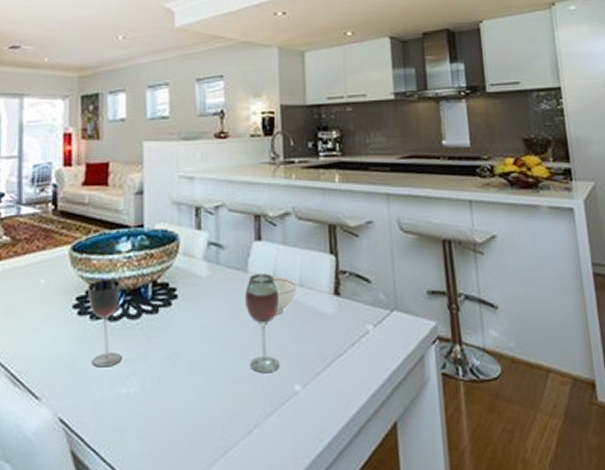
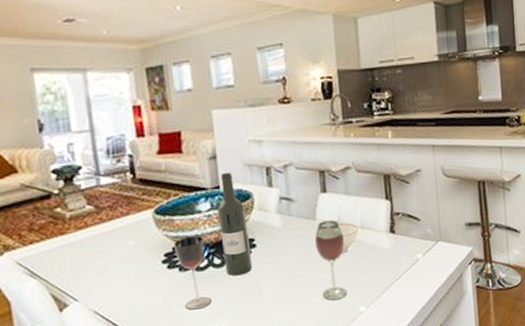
wine bottle: none [139,211,172,331] -> present [217,173,253,276]

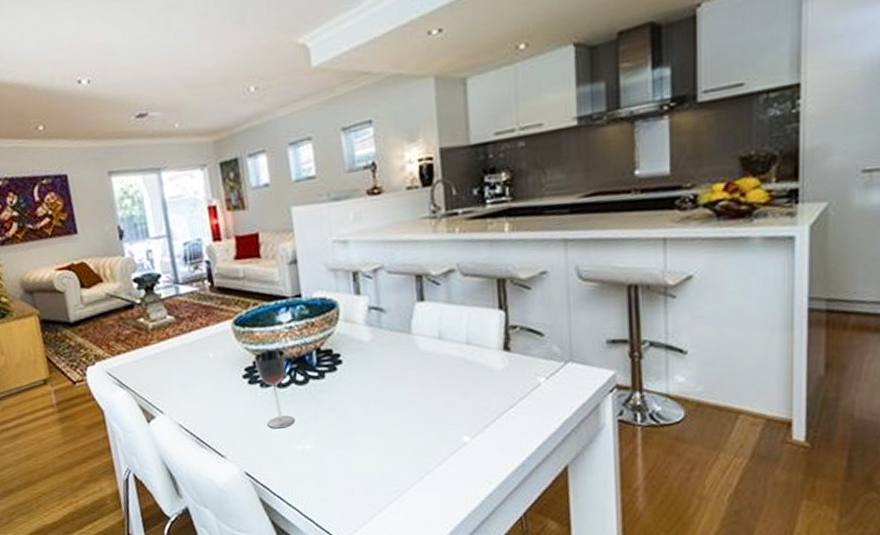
wine bottle: present [217,173,253,276] -> none [299,279,339,395]
wineglass: present [315,220,347,300] -> none [410,334,447,427]
bowl: present [337,221,360,253] -> none [437,336,465,373]

